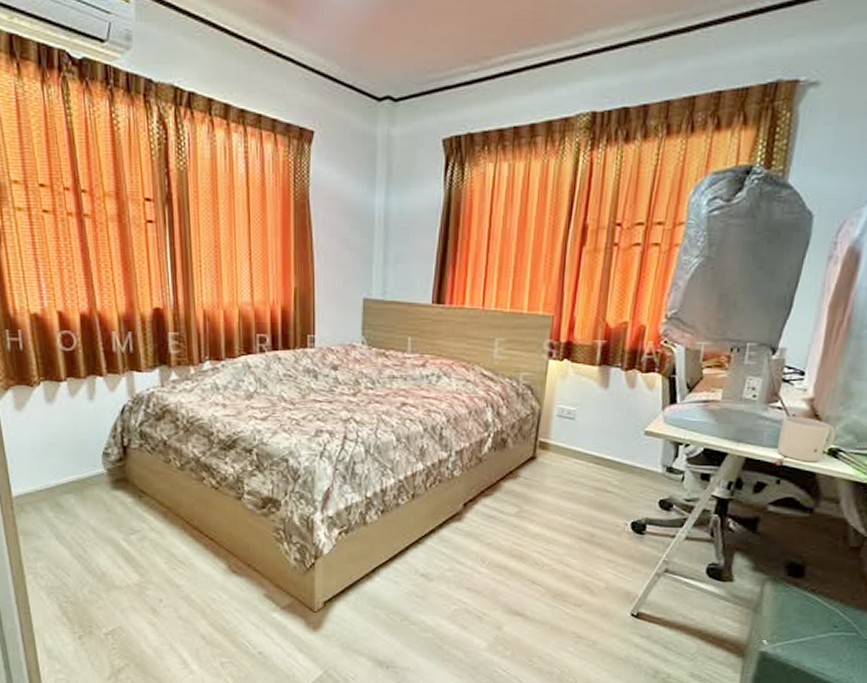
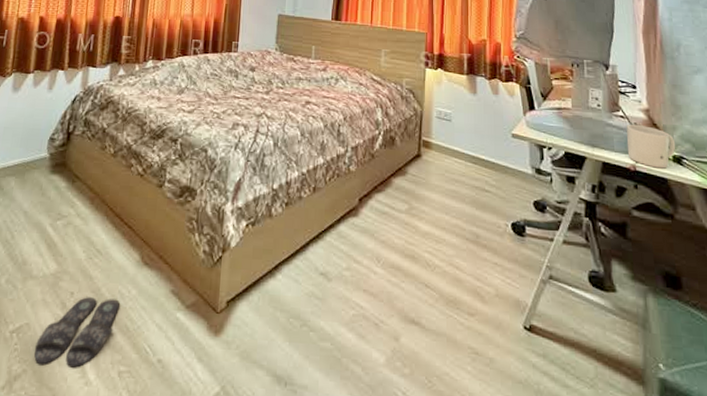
slippers: none [132,603,212,661] -> present [34,297,120,368]

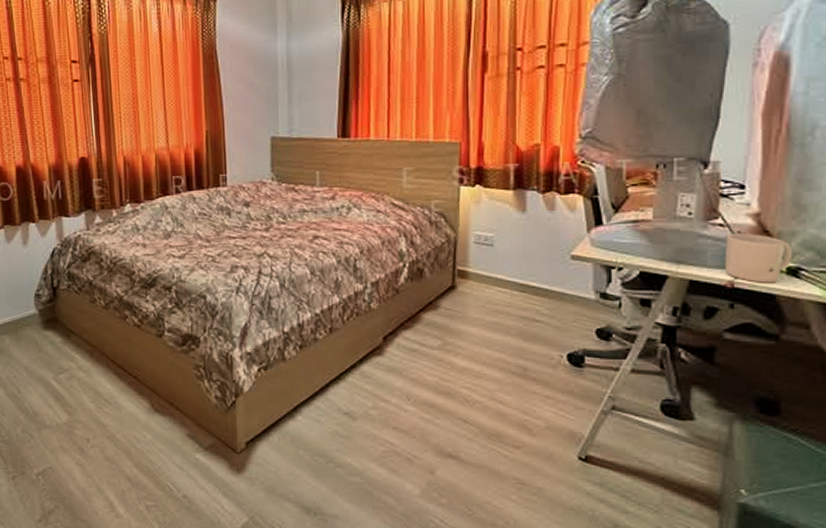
slippers: present [34,297,120,368] -> none [61,443,137,504]

